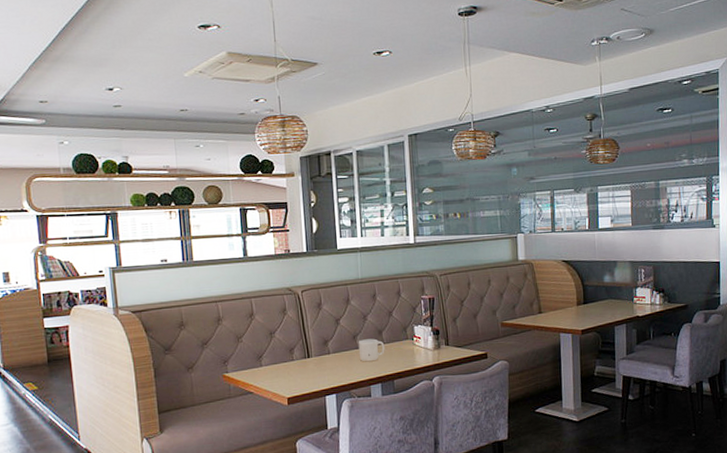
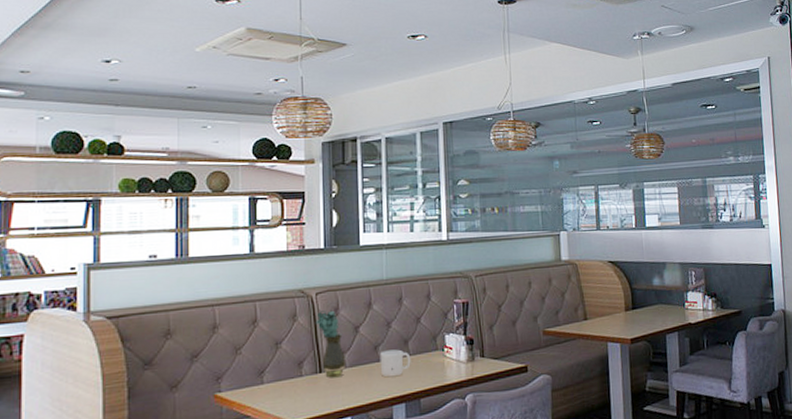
vase: none [303,305,329,362] -> present [316,309,345,378]

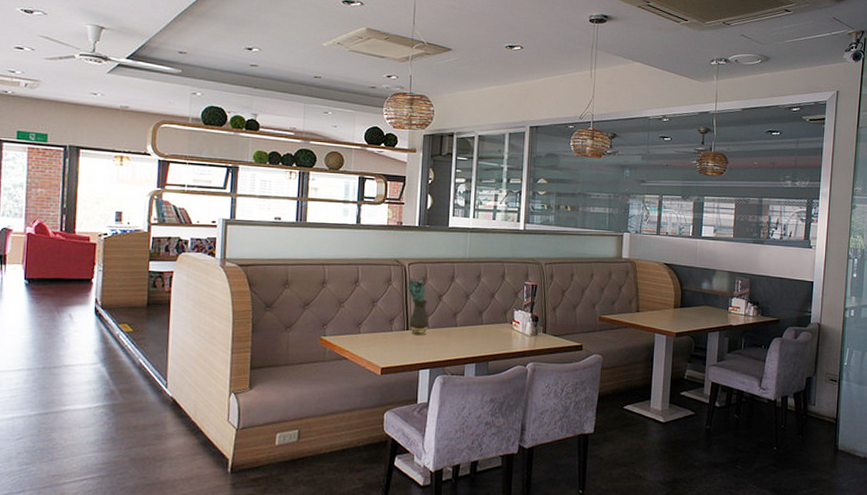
mug: present [379,349,411,378] -> none [457,318,484,341]

